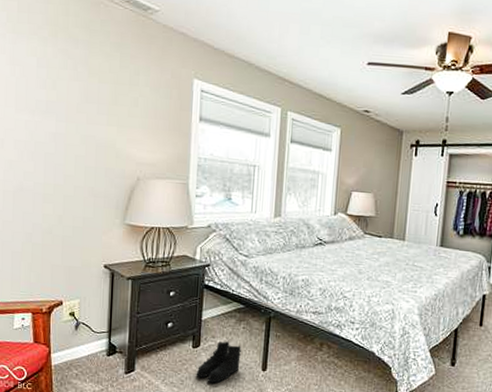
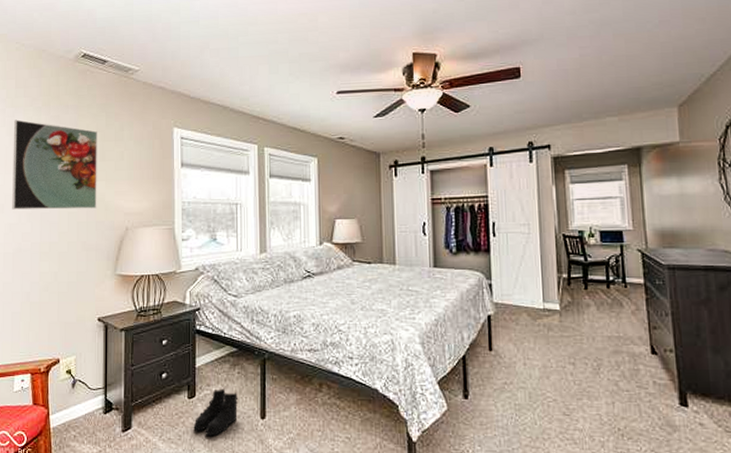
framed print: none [13,47,110,155] -> present [12,119,97,210]

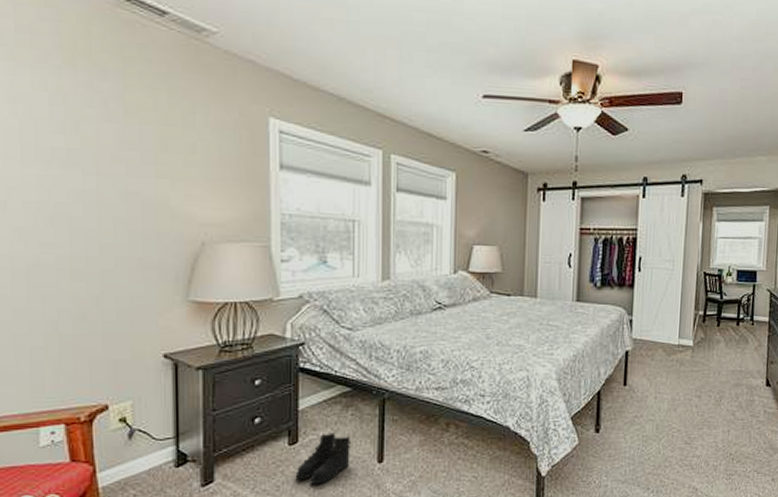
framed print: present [12,119,97,210] -> none [15,80,158,215]

